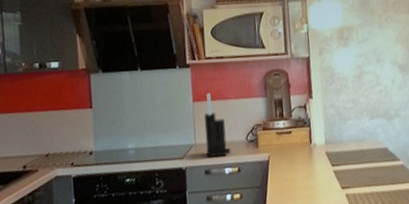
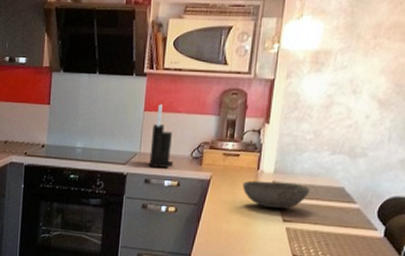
bowl: none [299,151,360,178] -> present [242,180,310,209]

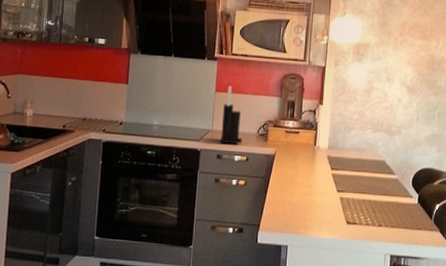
bowl: present [242,180,310,209] -> none [302,155,358,181]

